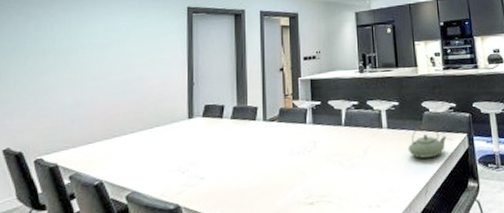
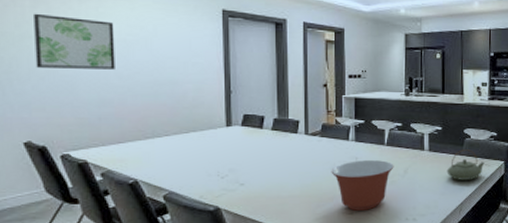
wall art: none [22,26,93,76] -> present [32,13,115,70]
mixing bowl: none [290,142,353,200] -> present [331,160,394,211]

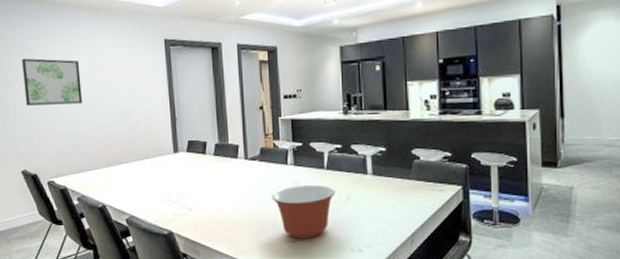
teapot: present [446,149,485,180] -> none [394,173,438,208]

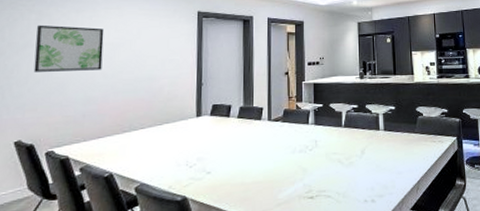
mixing bowl: present [271,185,336,239] -> none [292,142,352,195]

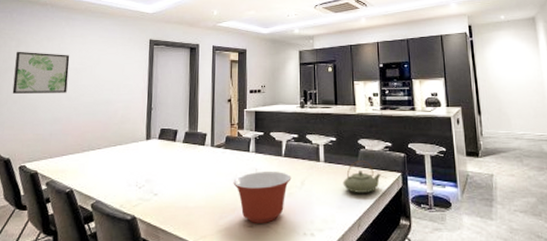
mixing bowl: none [292,142,352,195] -> present [233,172,292,223]
teapot: none [402,127,438,159] -> present [343,160,381,193]

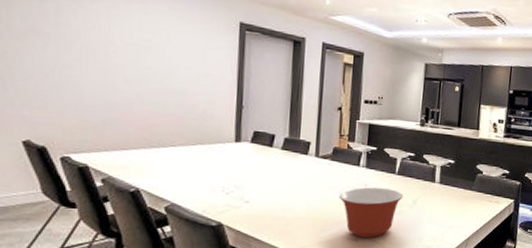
wall art: present [12,51,70,94] -> none [40,8,126,74]
teapot: present [343,160,381,193] -> none [456,185,495,216]

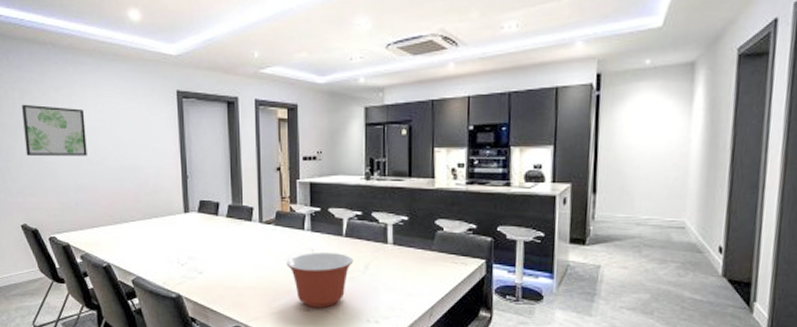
wall art: none [40,8,126,74] -> present [21,104,87,156]

